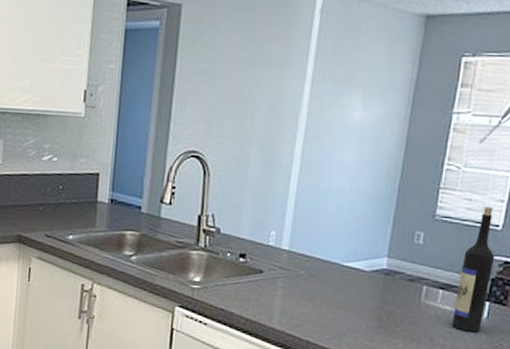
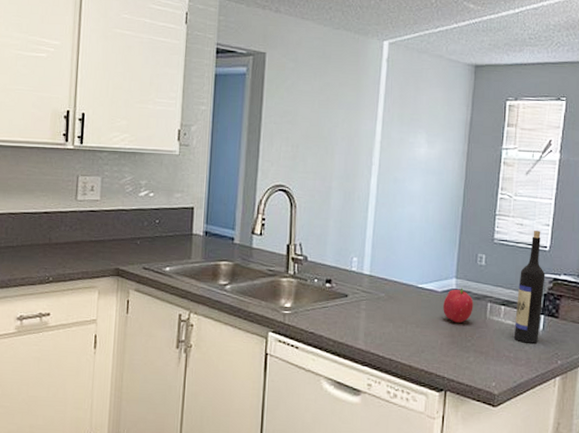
fruit: none [370,268,407,306] -> present [443,288,474,323]

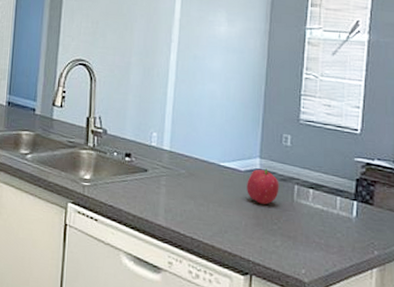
wine bottle: present [513,230,546,344] -> none [324,112,357,231]

